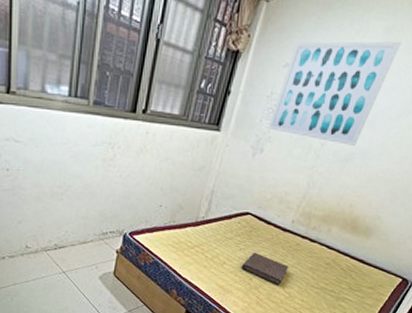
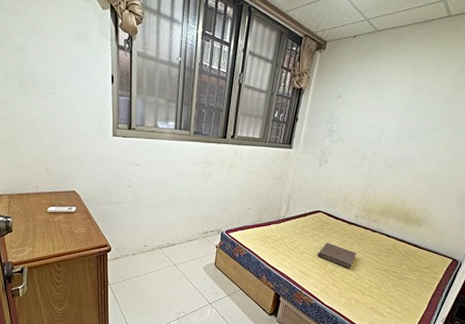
wall art: present [268,41,402,146] -> none [329,74,427,154]

